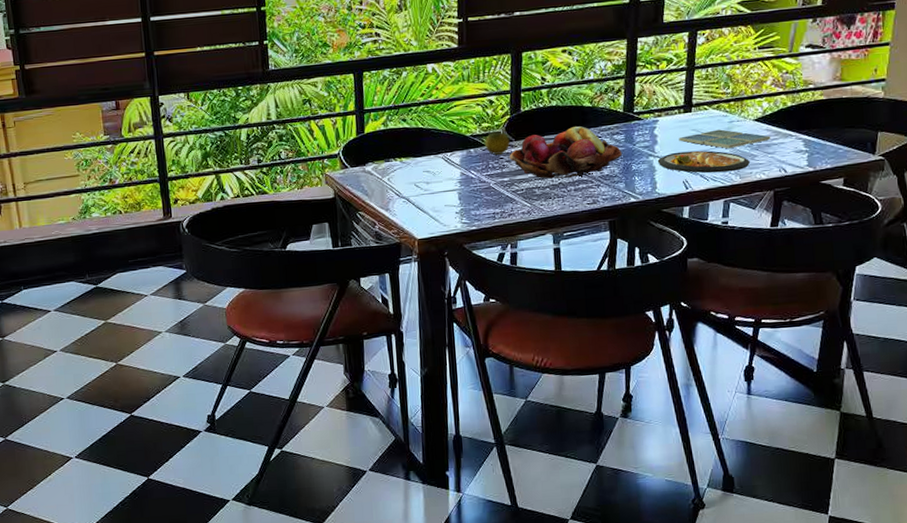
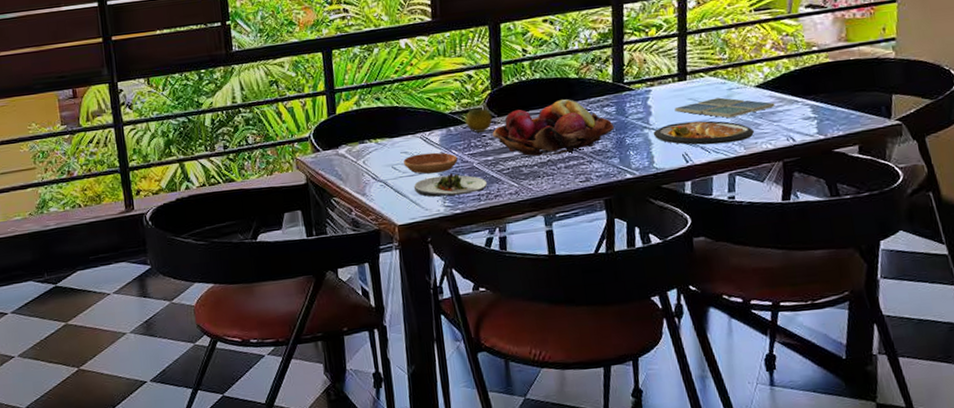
saucer: none [426,172,476,192] -> present [404,152,458,174]
salad plate: none [434,192,502,214] -> present [413,173,487,197]

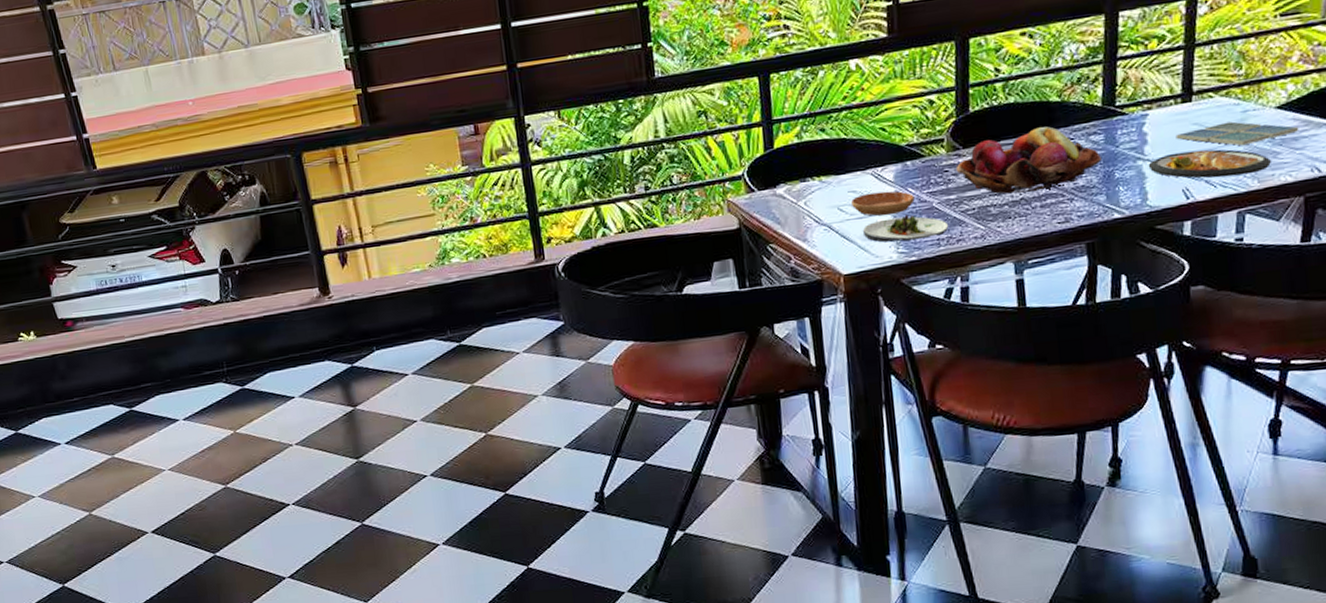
fruit: present [465,107,493,133] -> none [925,138,957,167]

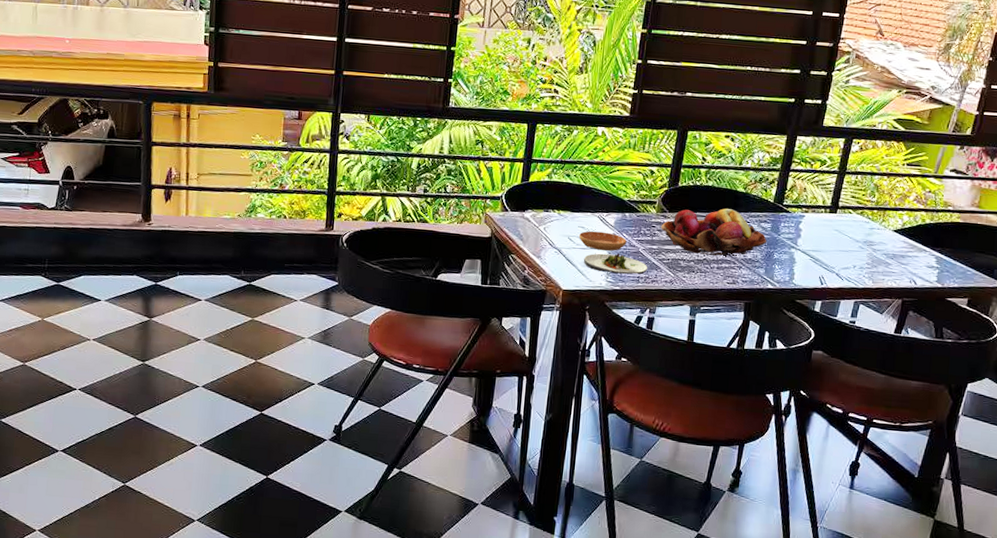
dish: present [1148,149,1271,179] -> none [798,248,884,275]
drink coaster: present [1175,121,1299,146] -> none [821,233,907,254]

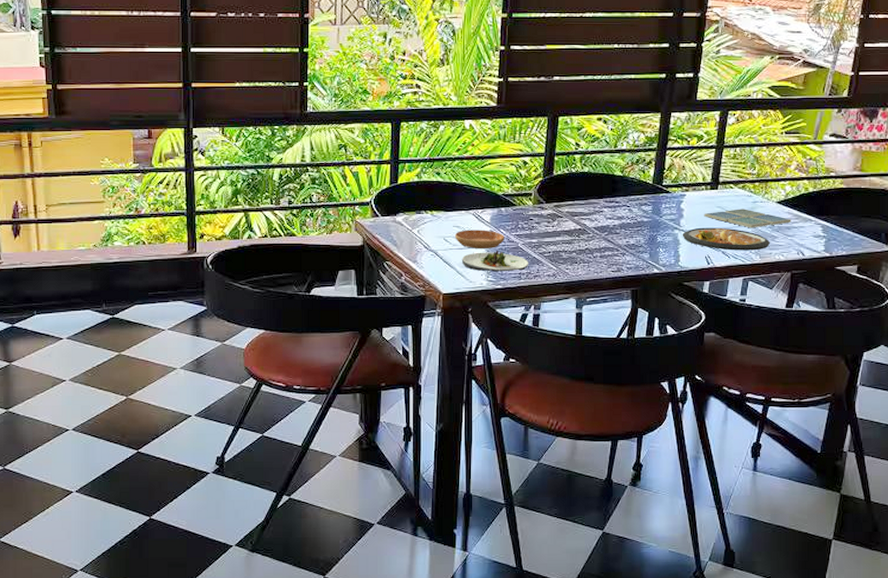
fruit basket: present [661,208,767,257] -> none [539,194,649,245]
dish: none [798,248,884,275] -> present [682,227,770,251]
drink coaster: none [821,233,907,254] -> present [704,209,792,228]

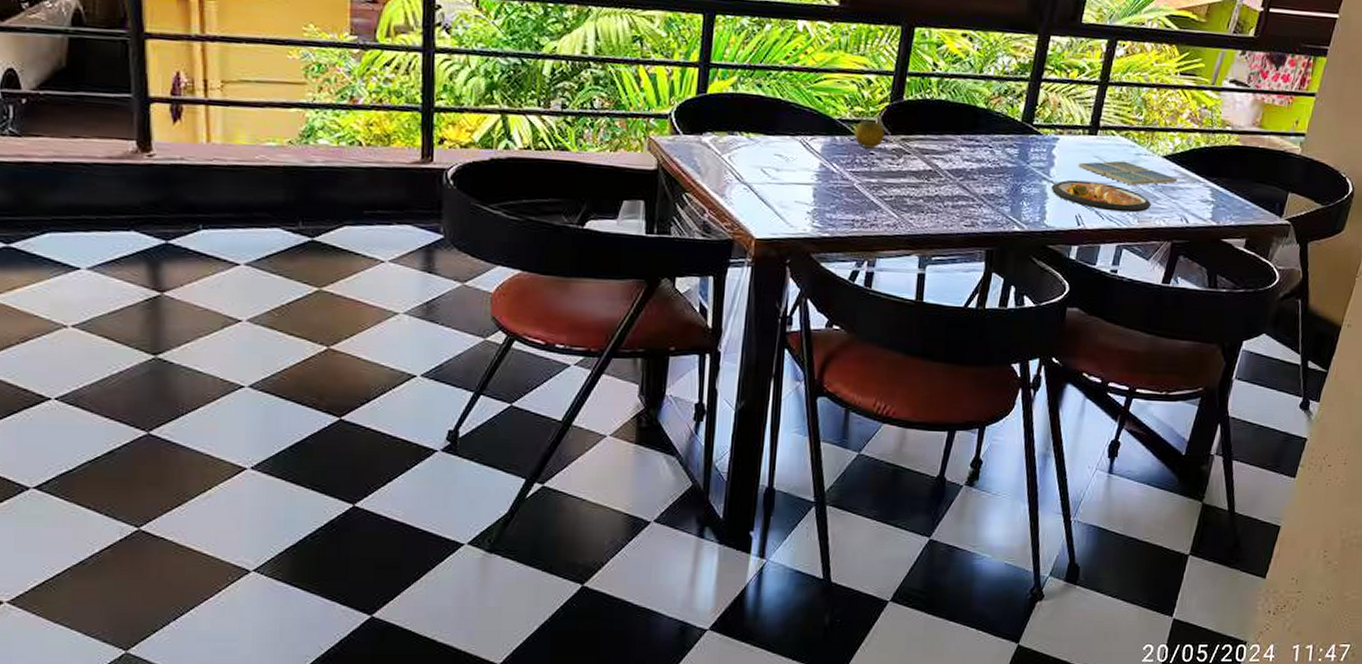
saucer: present [455,230,505,248] -> none [776,160,838,186]
salad plate: present [461,251,528,272] -> none [781,189,864,217]
fruit: none [516,192,541,215] -> present [854,118,885,149]

